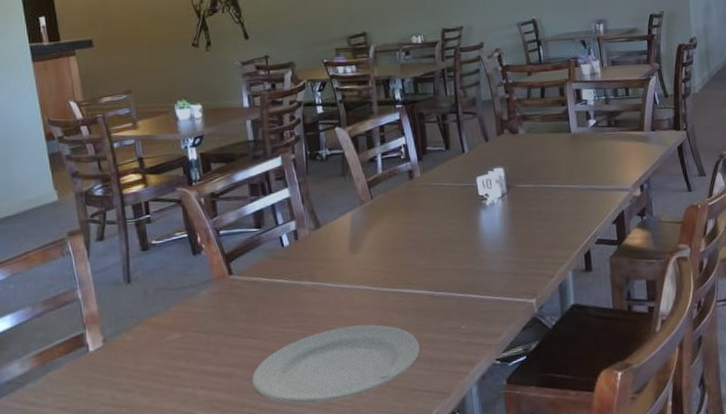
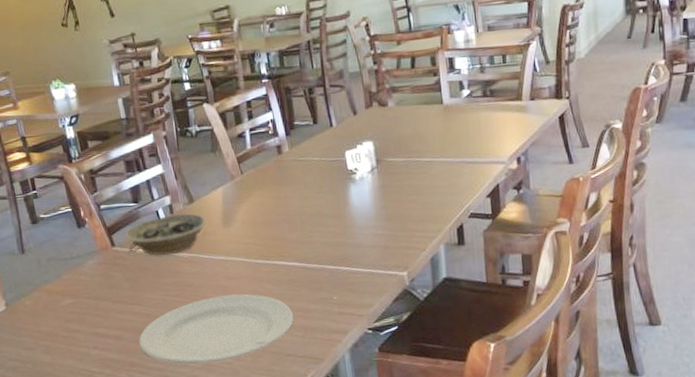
bowl: none [243,238,332,285] -> present [124,212,206,256]

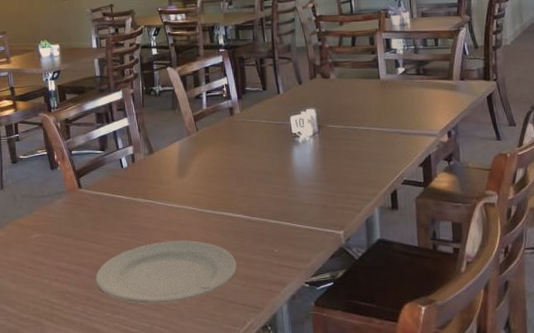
bowl: present [124,212,206,256] -> none [90,162,163,200]

